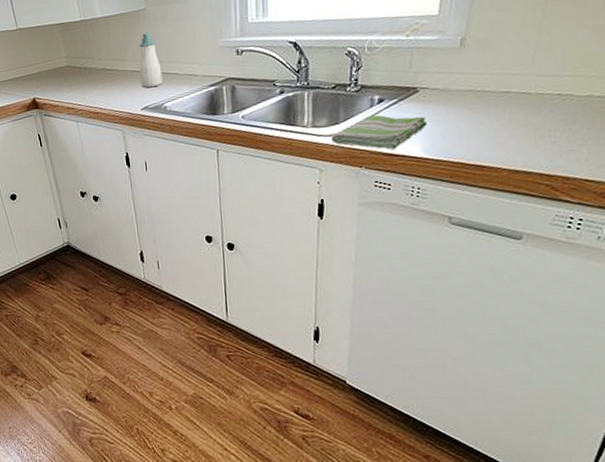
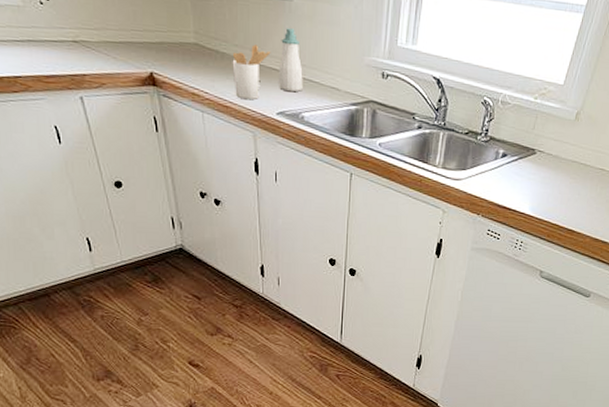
utensil holder: none [98,54,131,104] -> present [232,44,271,100]
dish towel: present [331,115,427,150] -> none [457,167,538,203]

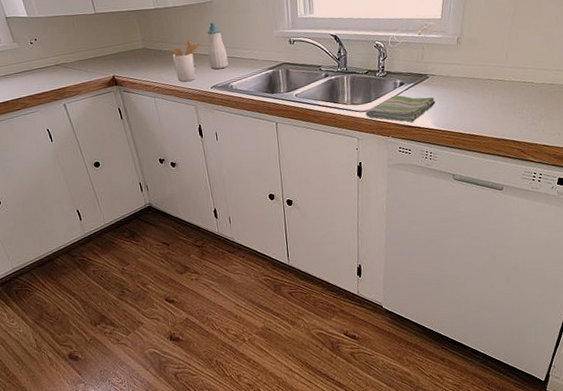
dish towel: none [457,167,538,203] -> present [365,95,436,122]

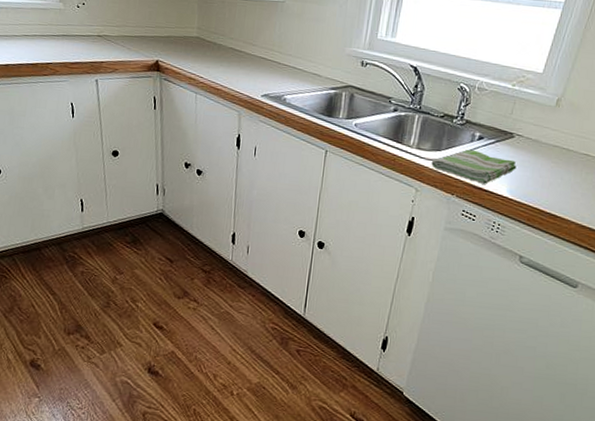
utensil holder: present [171,39,201,82] -> none [226,38,261,84]
soap bottle: present [207,22,229,70] -> none [266,24,289,78]

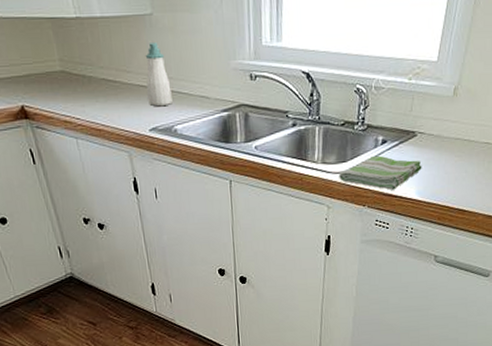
soap bottle: none [266,24,289,78] -> present [145,43,173,107]

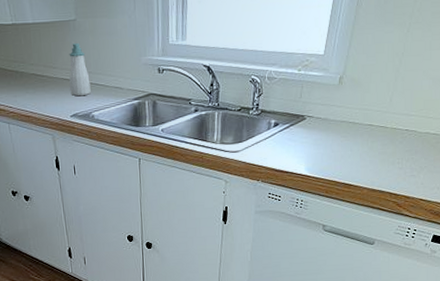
dish towel: present [339,155,422,190] -> none [235,136,311,167]

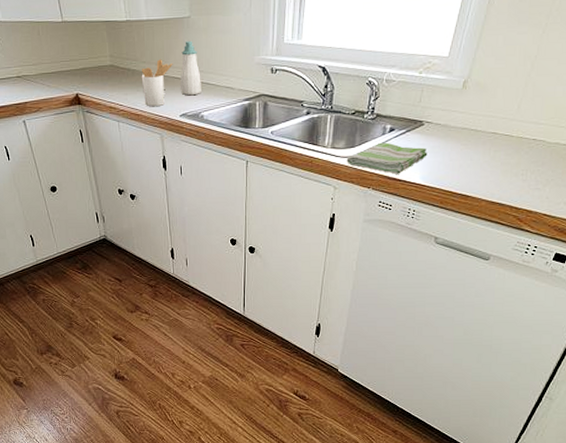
utensil holder: none [29,61,61,108] -> present [141,59,173,107]
dish towel: none [235,136,311,167] -> present [347,142,428,174]

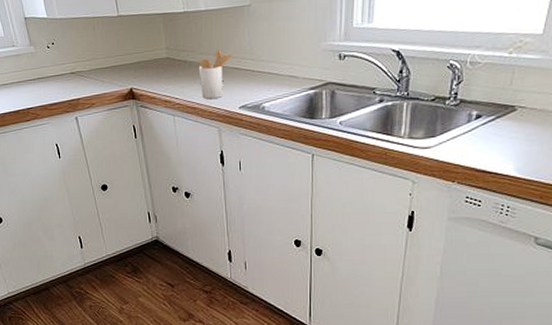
soap bottle: present [180,41,201,96] -> none [240,30,263,87]
dish towel: present [347,142,428,174] -> none [426,130,522,166]

